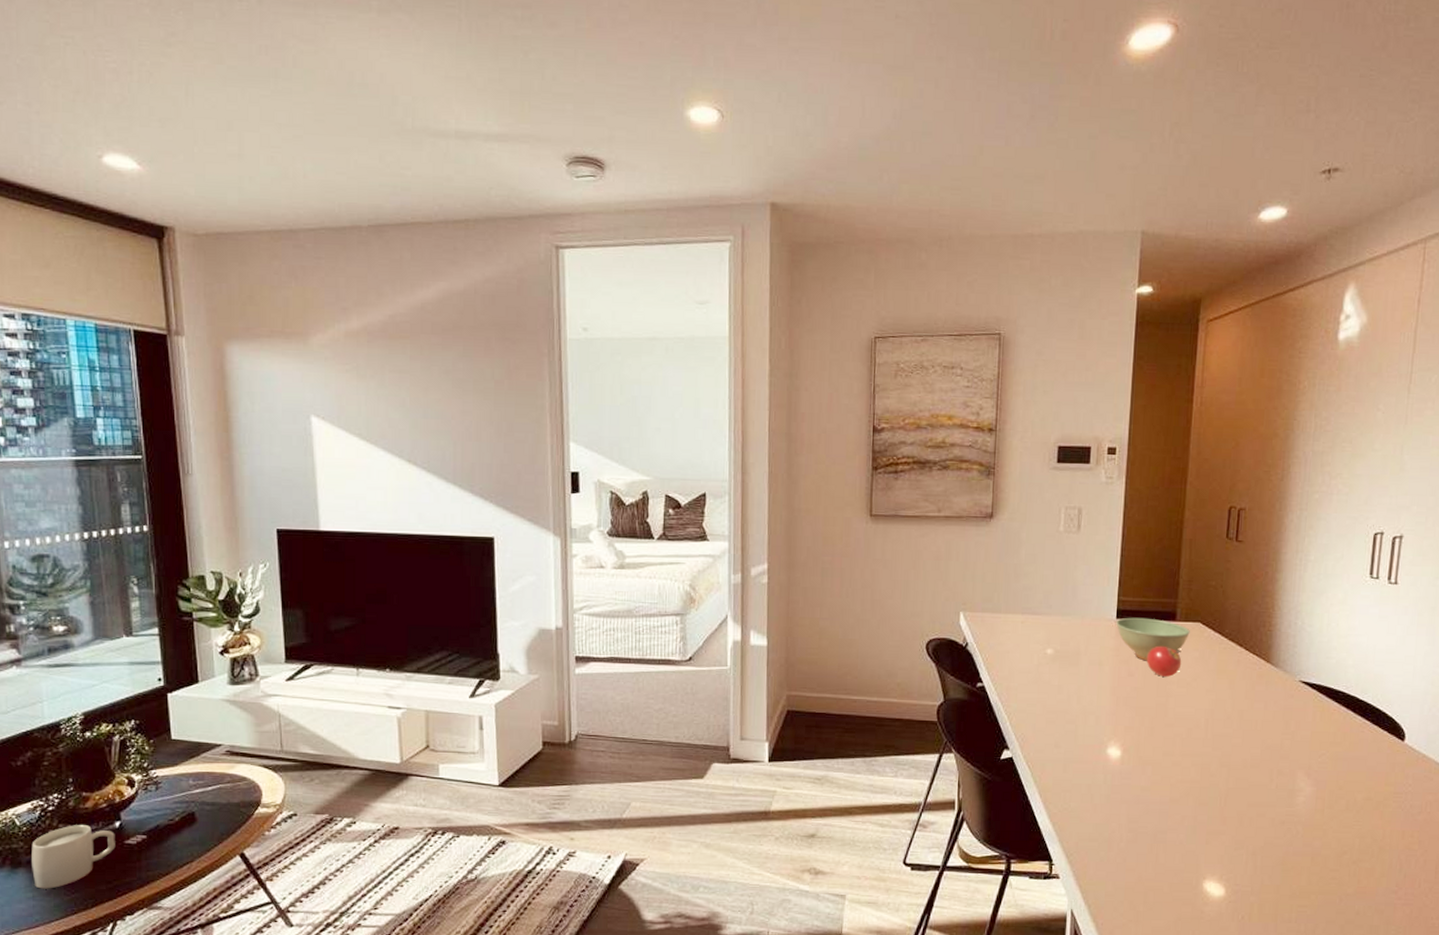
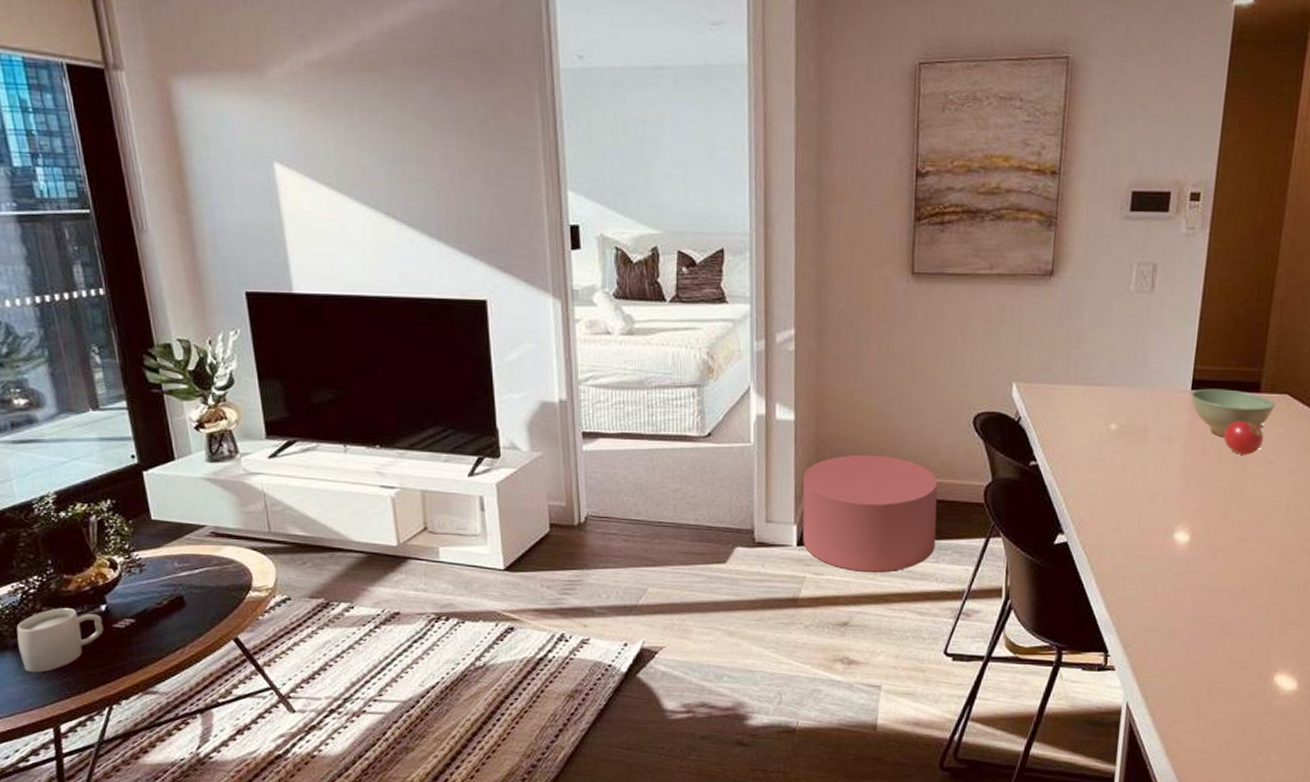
pouf: none [773,677,896,786] -> present [802,454,938,572]

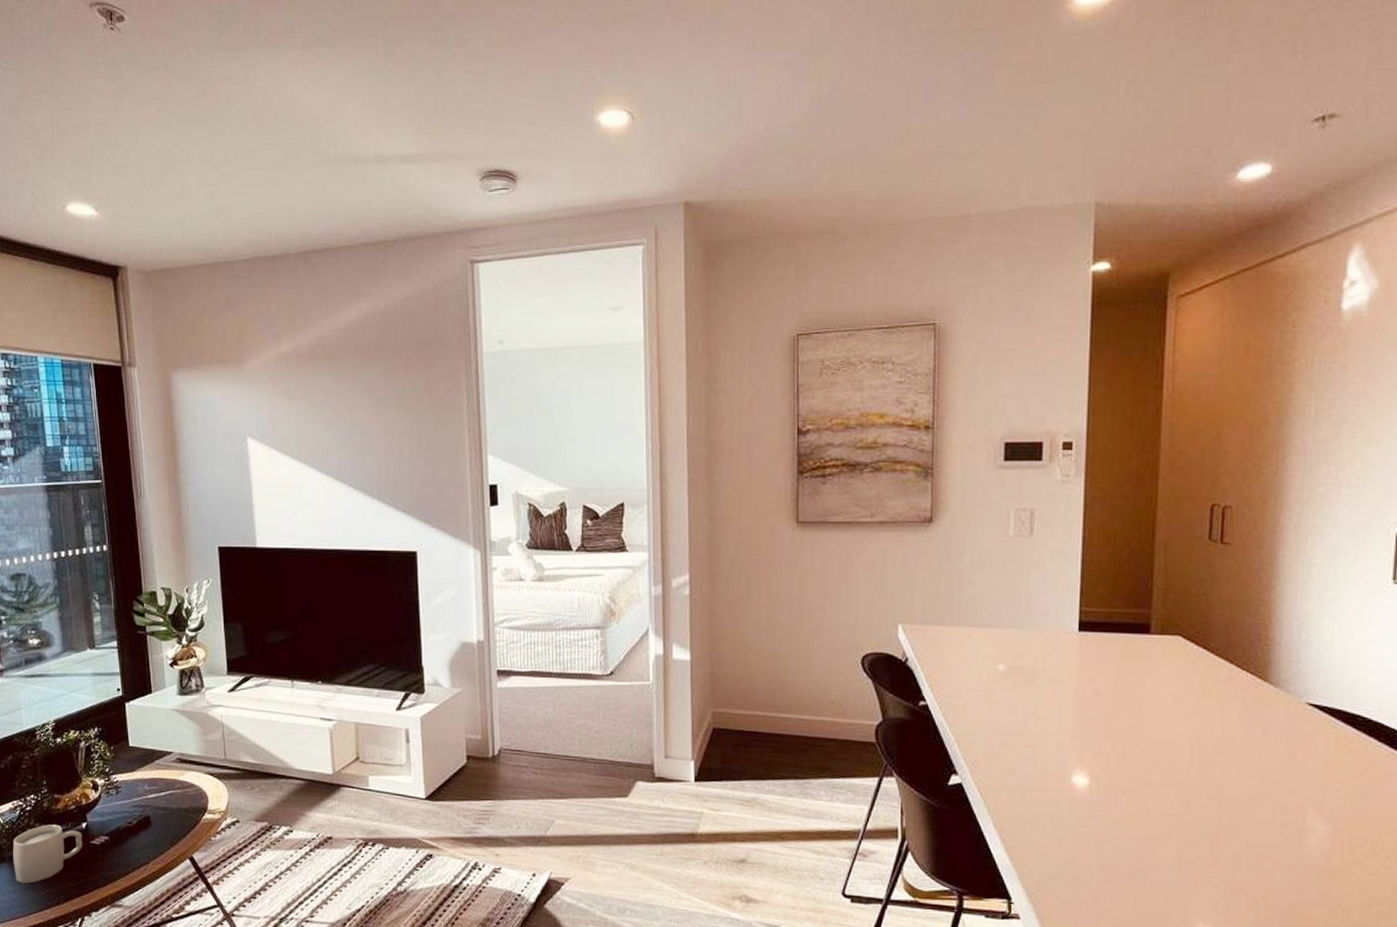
pouf: present [802,454,938,572] -> none [699,693,830,810]
bowl: present [1190,388,1276,437] -> none [1078,630,1168,679]
fruit: present [1223,420,1264,455] -> none [1115,661,1159,697]

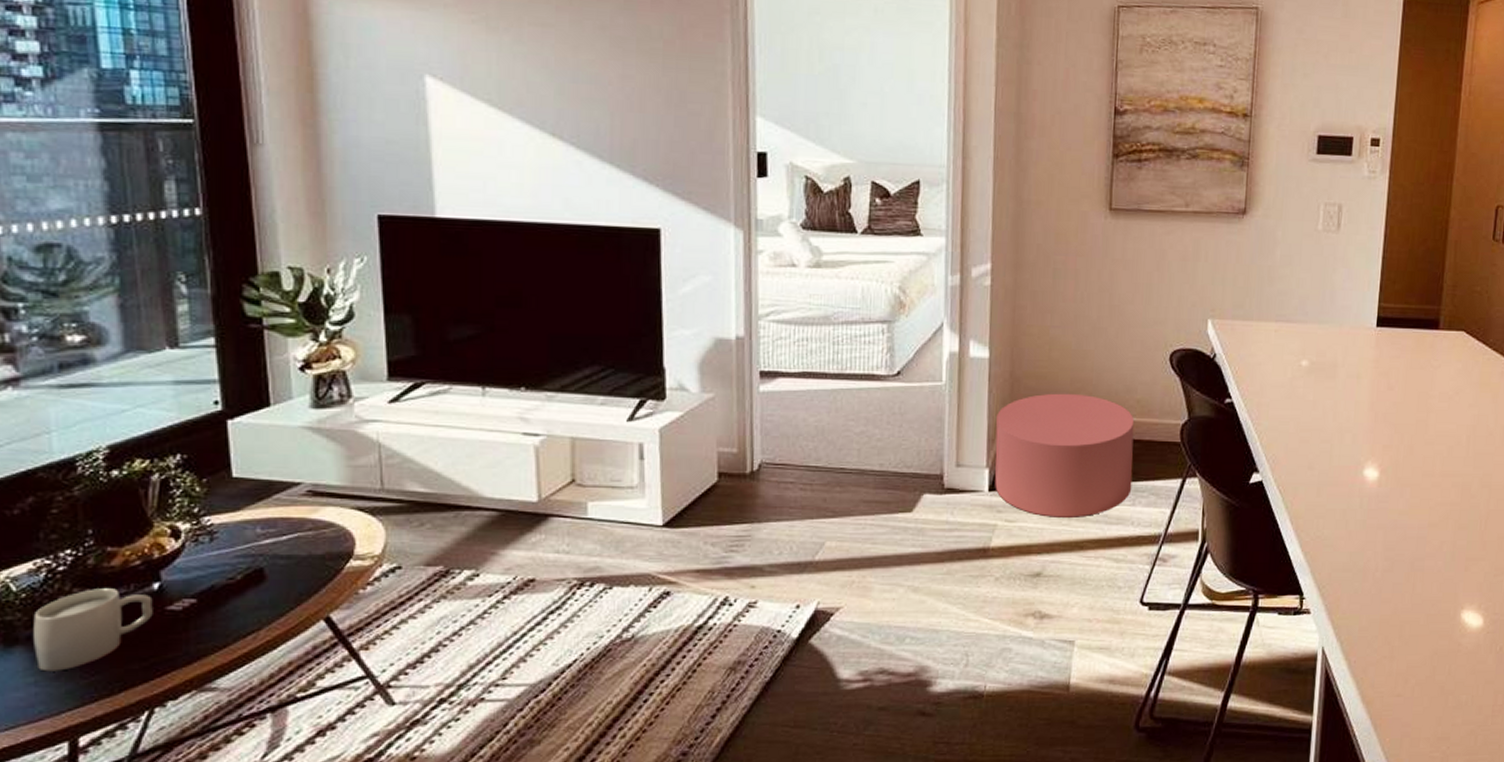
pouf: none [699,693,830,810] -> present [995,393,1135,517]

